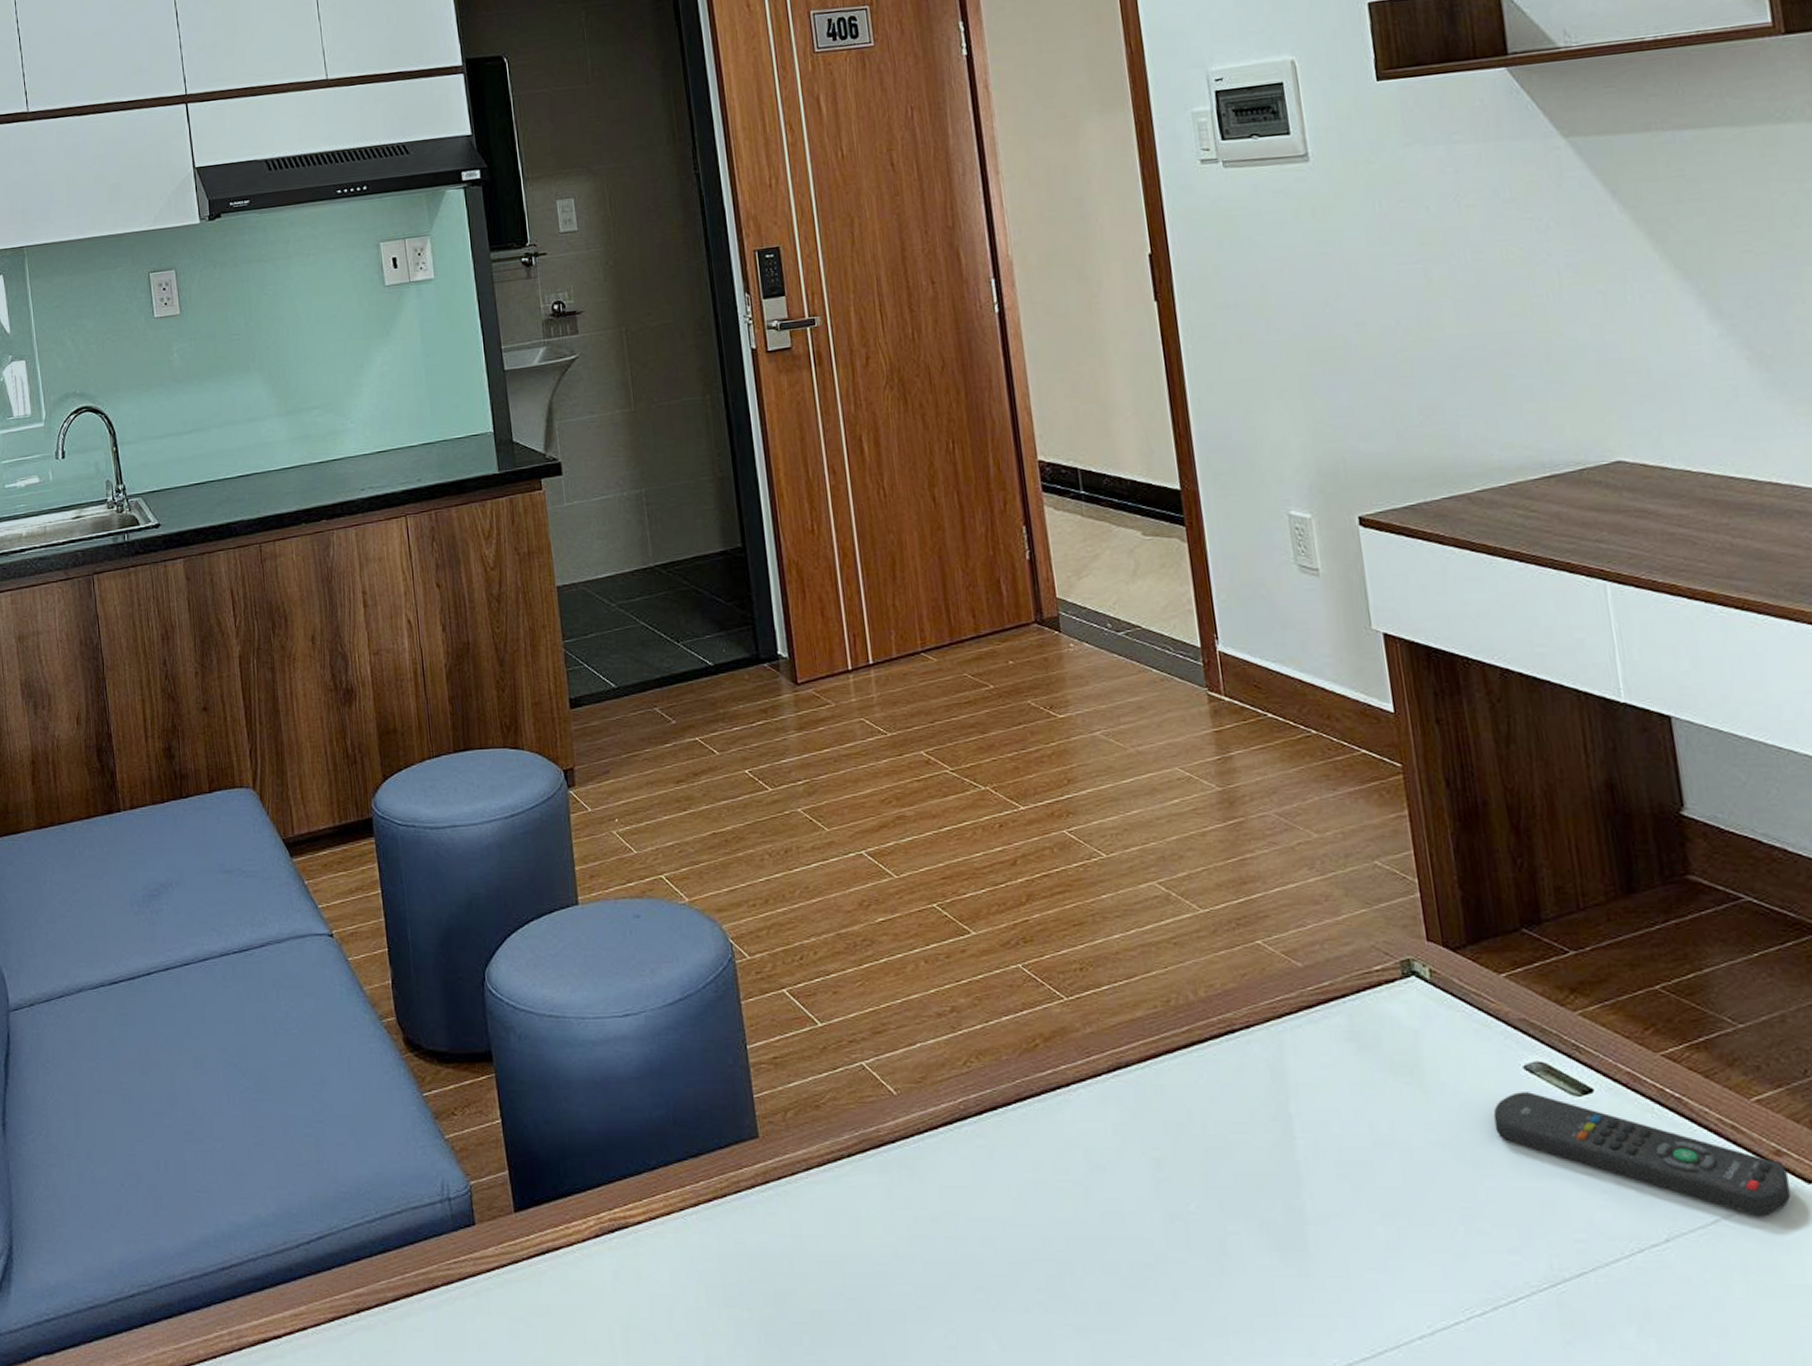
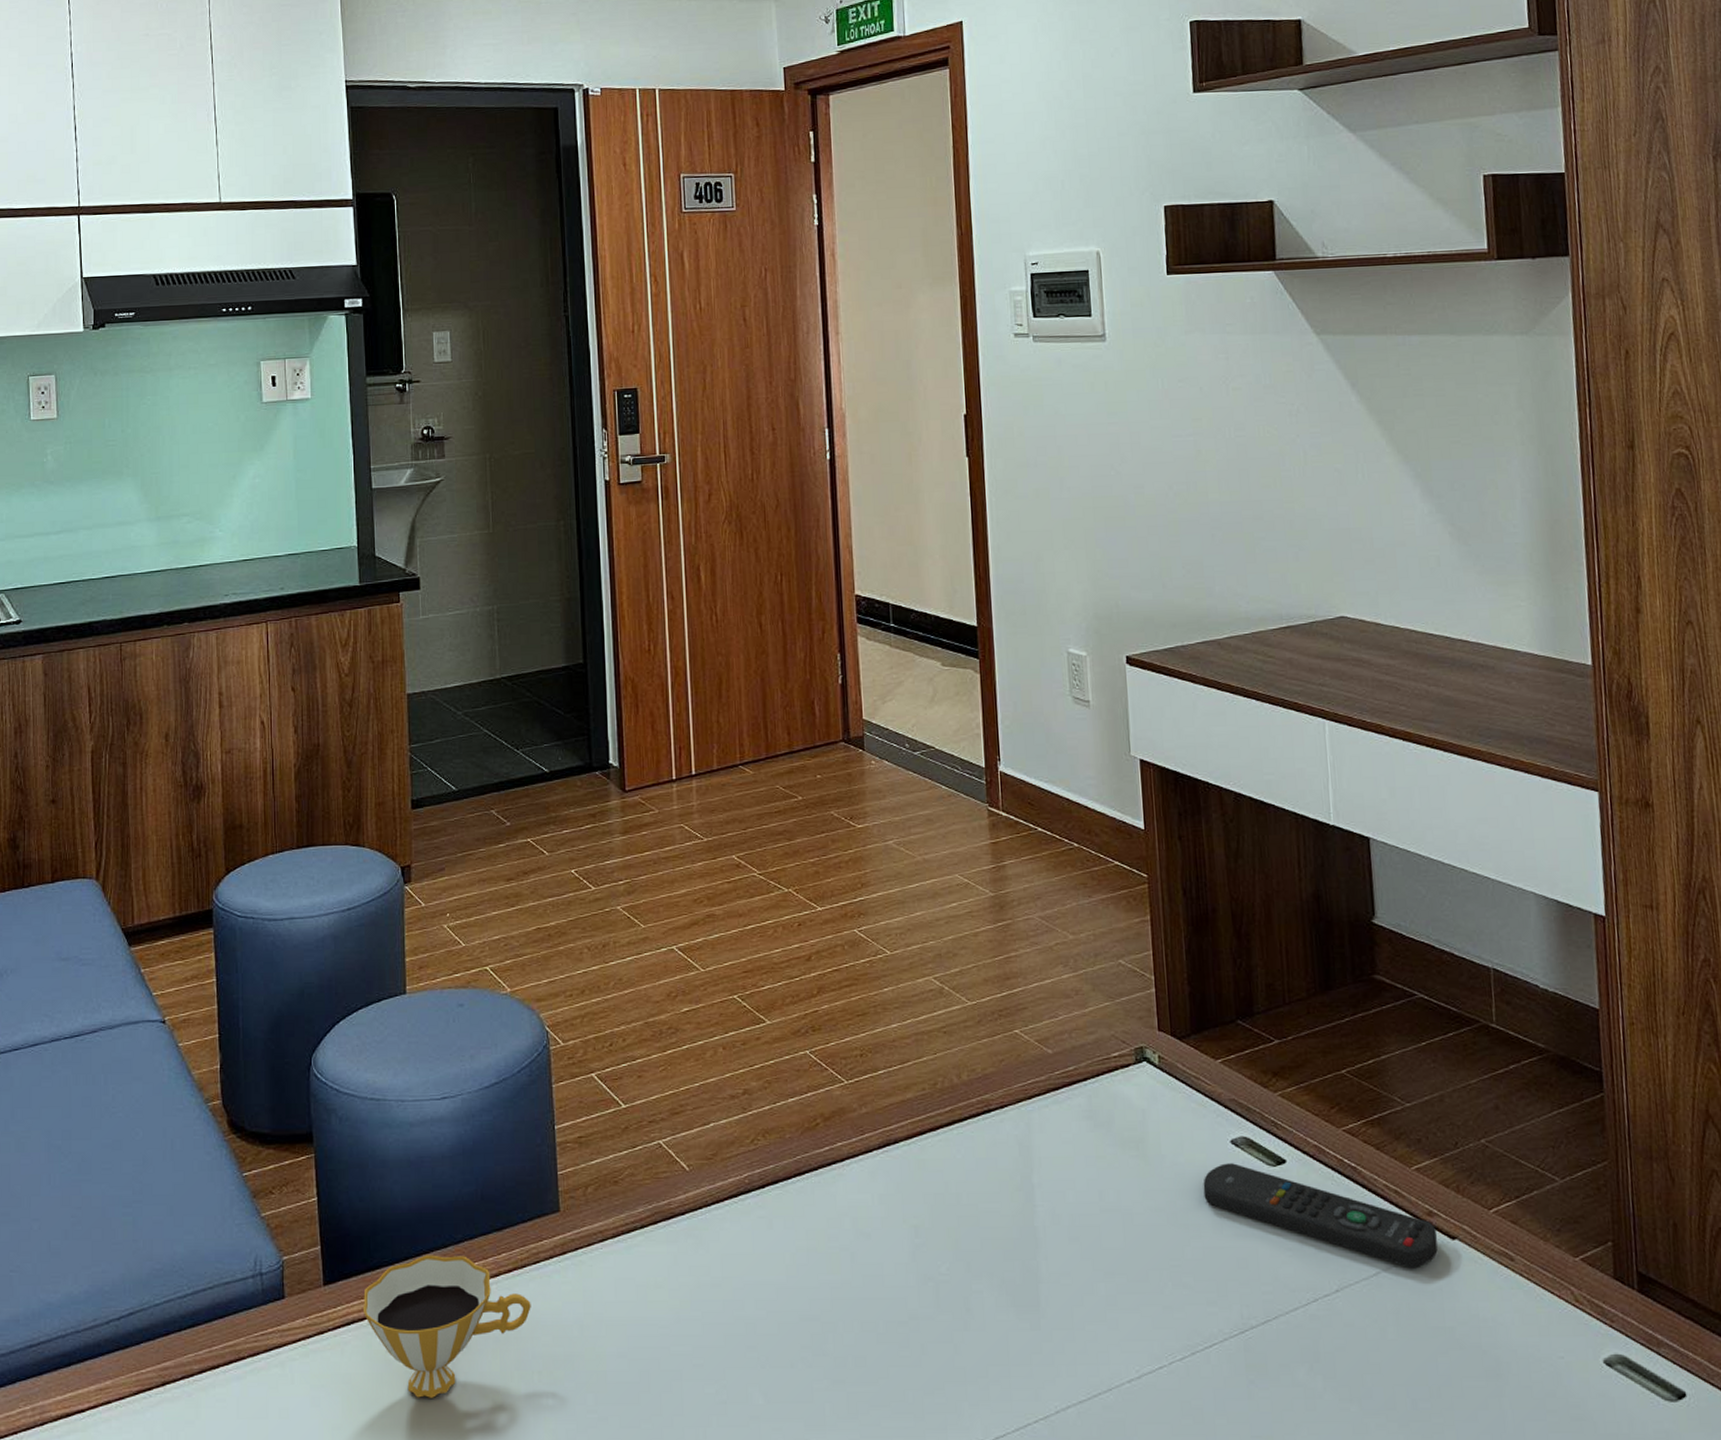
teacup: none [556,1182,735,1334] -> present [363,1255,531,1398]

